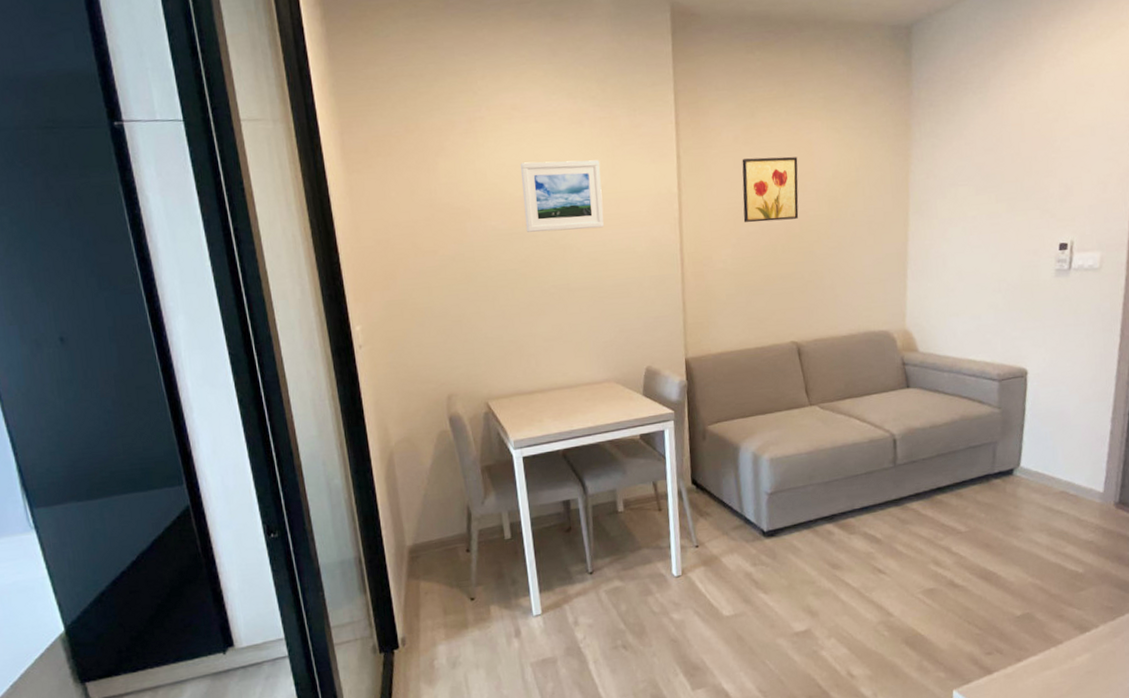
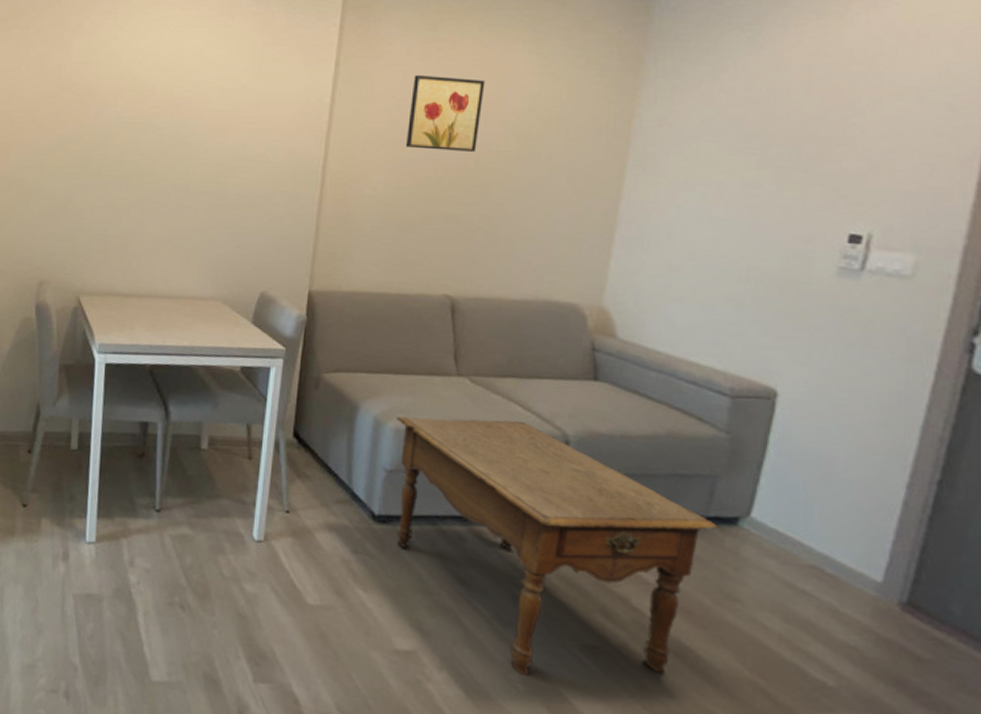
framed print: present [521,160,604,232] -> none [152,50,246,130]
side table: none [769,431,1002,625] -> present [396,415,720,676]

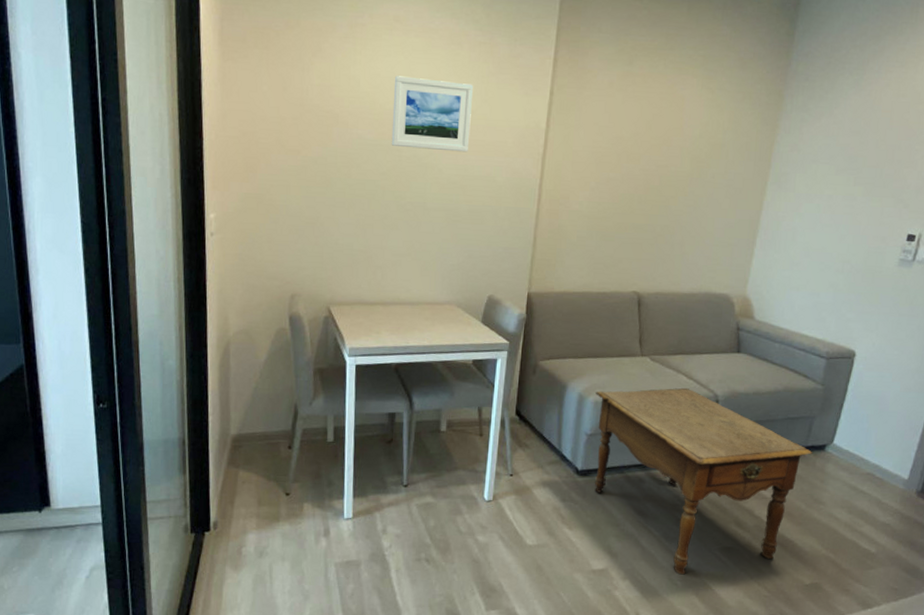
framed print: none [152,50,246,130] -> present [391,76,474,152]
wall art: present [405,75,485,152] -> none [605,105,668,172]

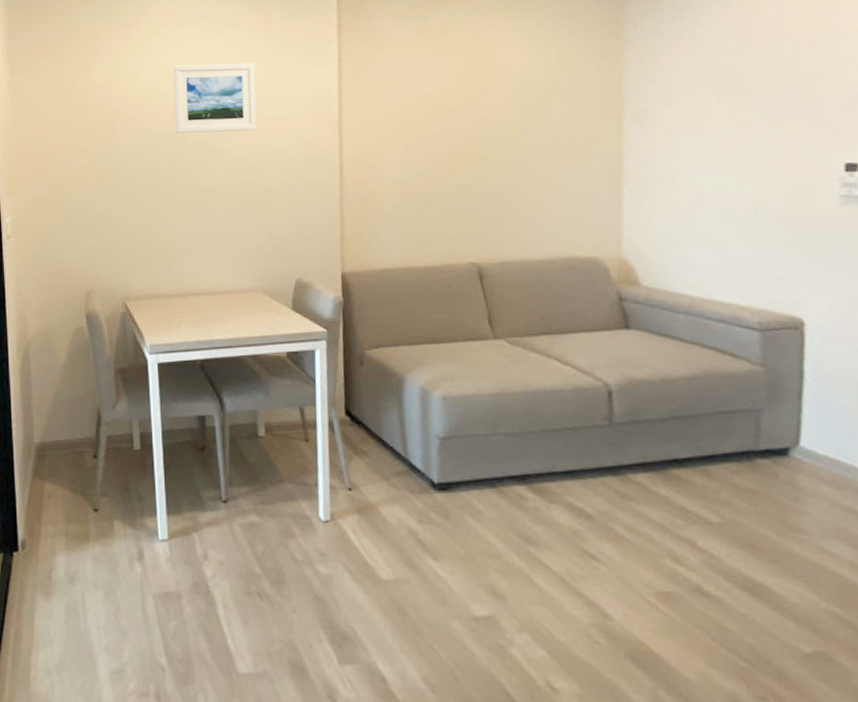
side table: present [594,387,814,575] -> none [442,376,772,630]

